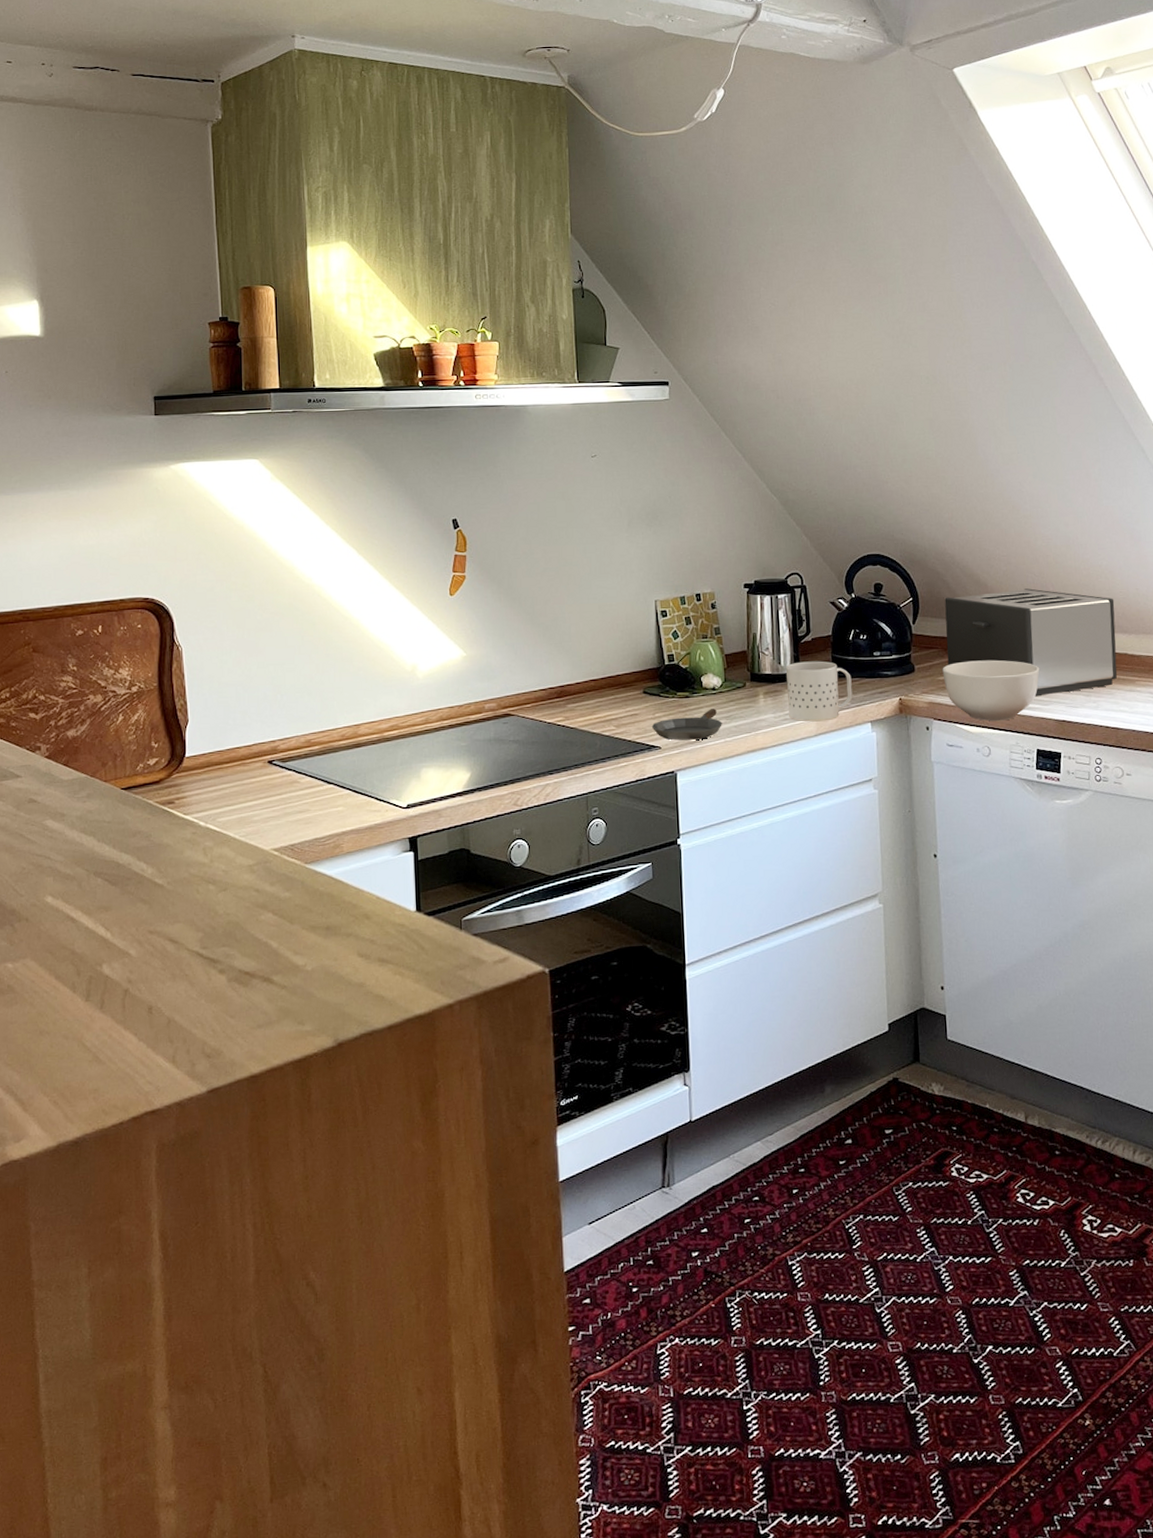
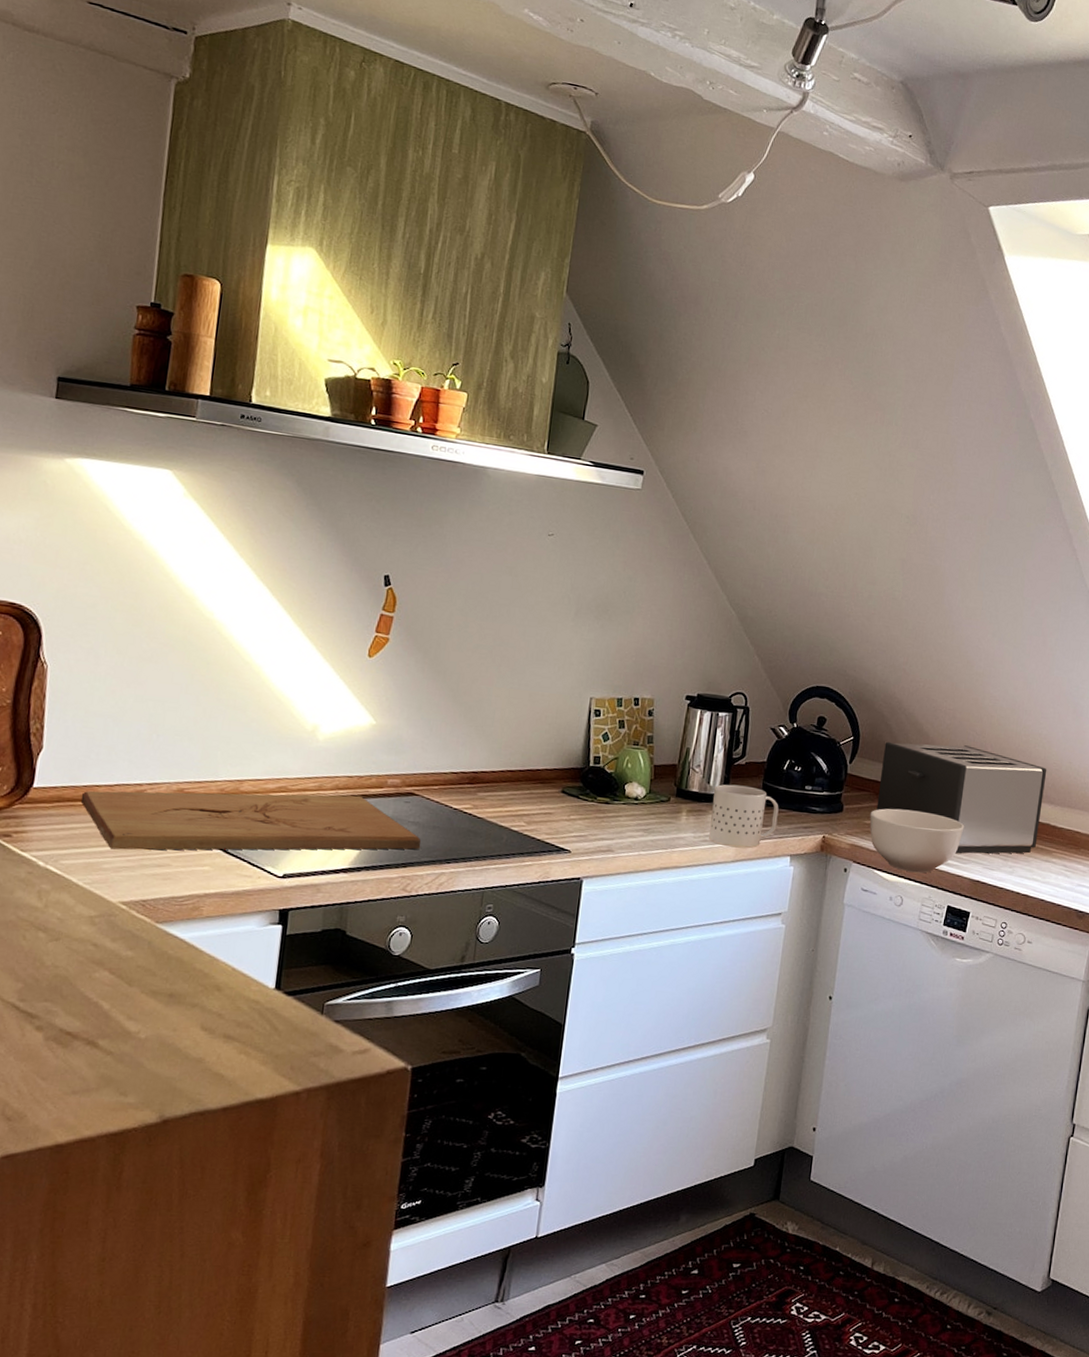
cutting board: none [226,723,524,803] -> present [80,790,421,851]
frying pan: present [651,709,722,741] -> none [564,819,639,849]

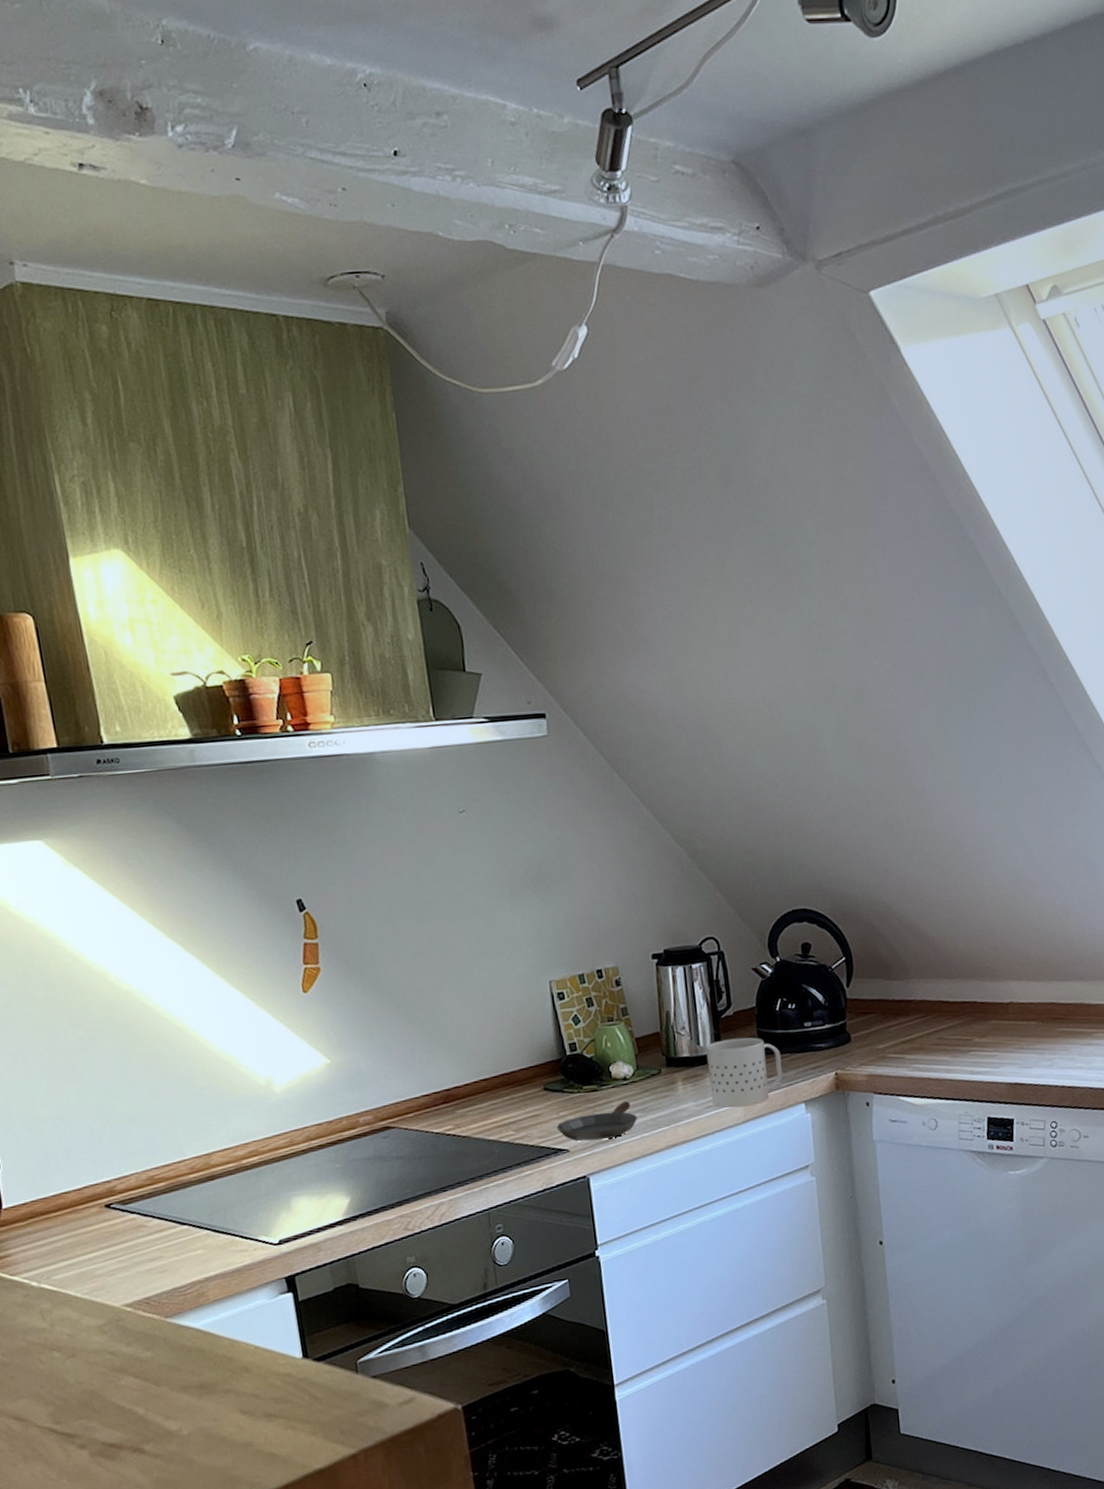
cutting board: present [80,790,421,851] -> none [52,1141,412,1254]
frying pan: none [564,819,639,849] -> present [556,1101,637,1142]
bowl: present [869,808,965,873] -> none [881,1020,989,1091]
toaster: present [876,741,1047,854] -> none [881,937,1073,1059]

